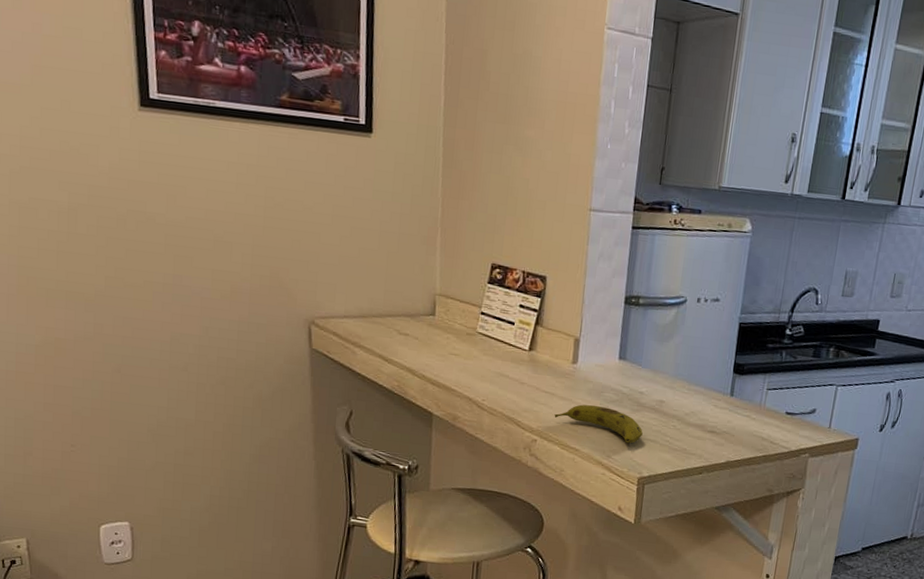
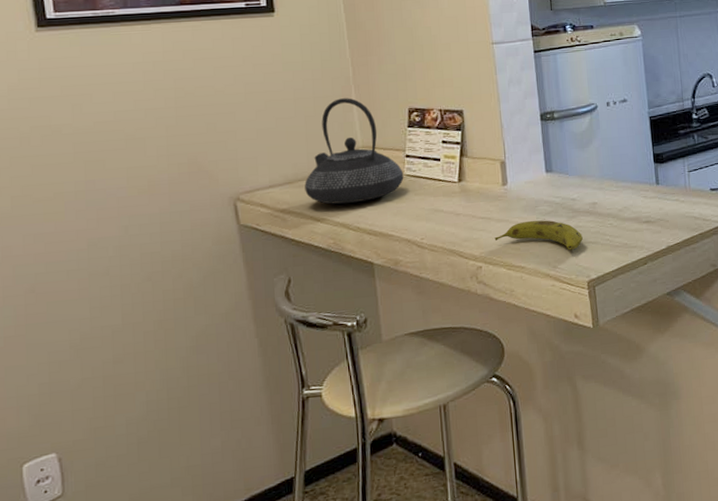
teapot: none [377,239,476,351] -> present [304,98,404,205]

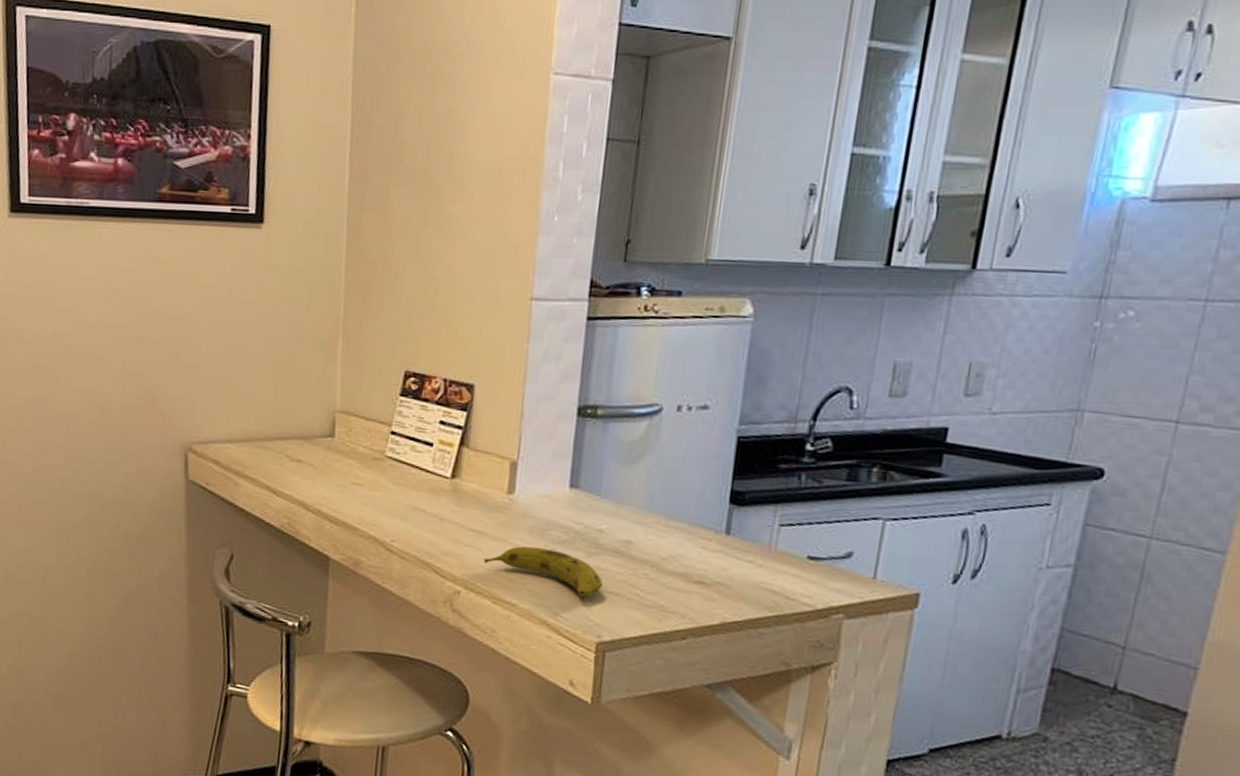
teapot: present [304,98,404,205] -> none [265,345,385,480]

